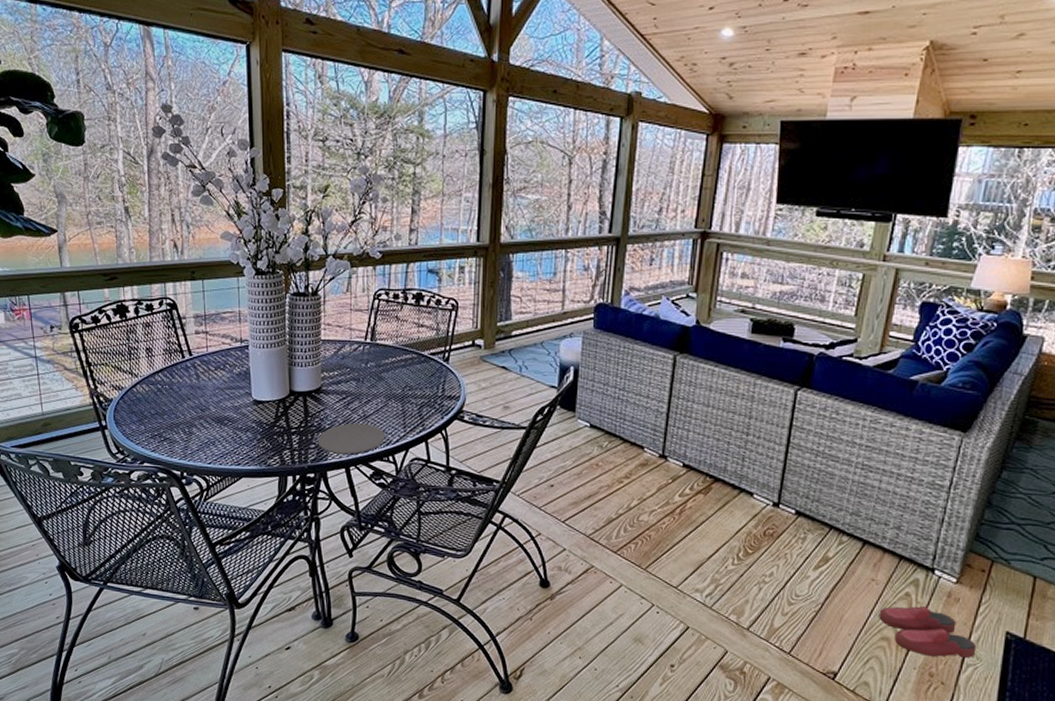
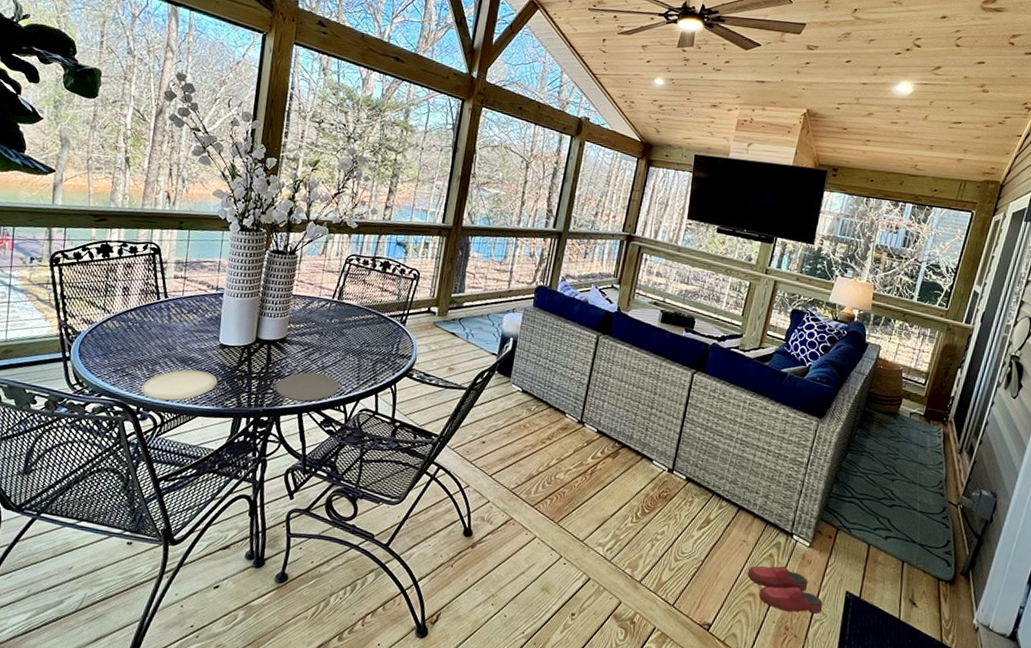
plate: none [182,429,257,464] -> present [141,369,218,401]

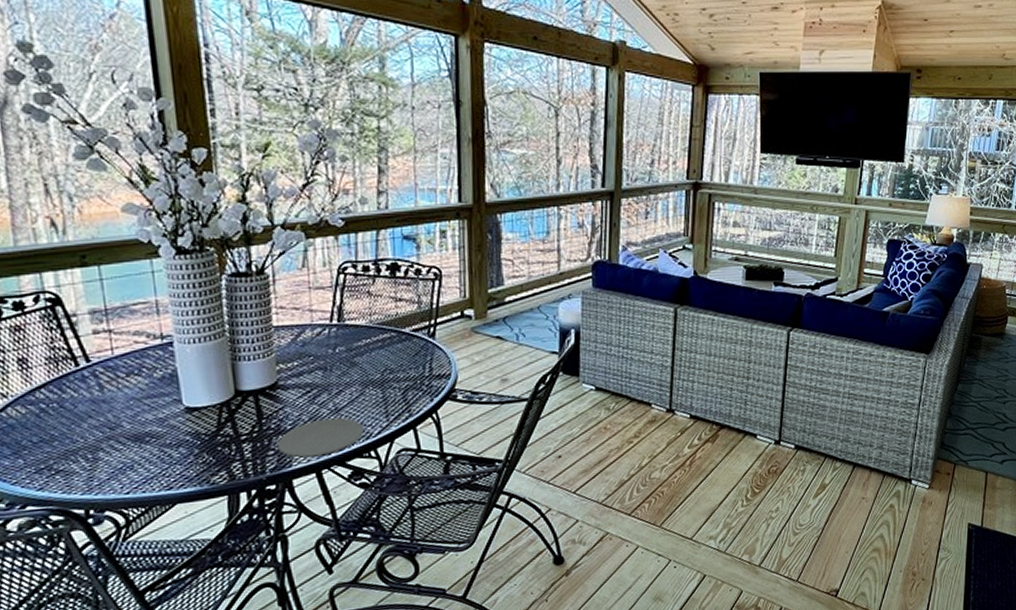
plate: present [141,369,218,401] -> none [84,446,194,496]
slippers: present [747,566,823,614] -> none [870,514,947,558]

